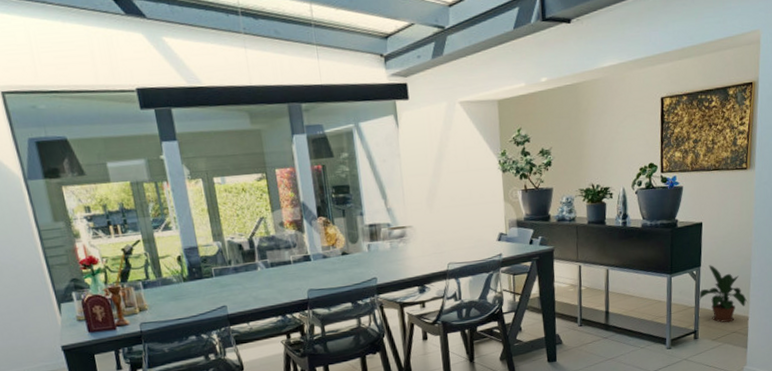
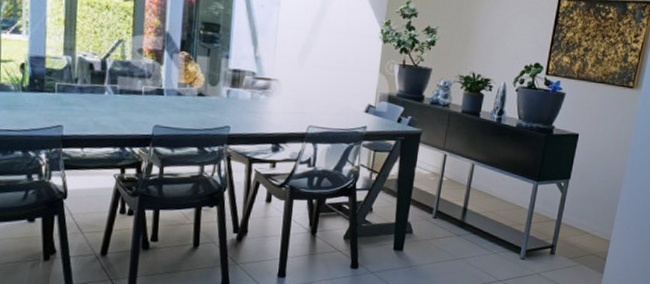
potted plant: present [698,265,748,323] -> none [562,179,612,243]

